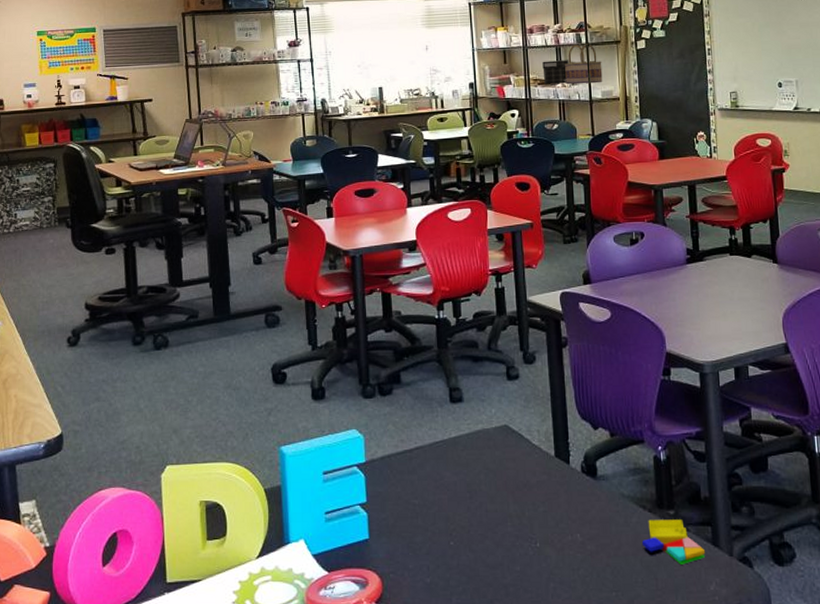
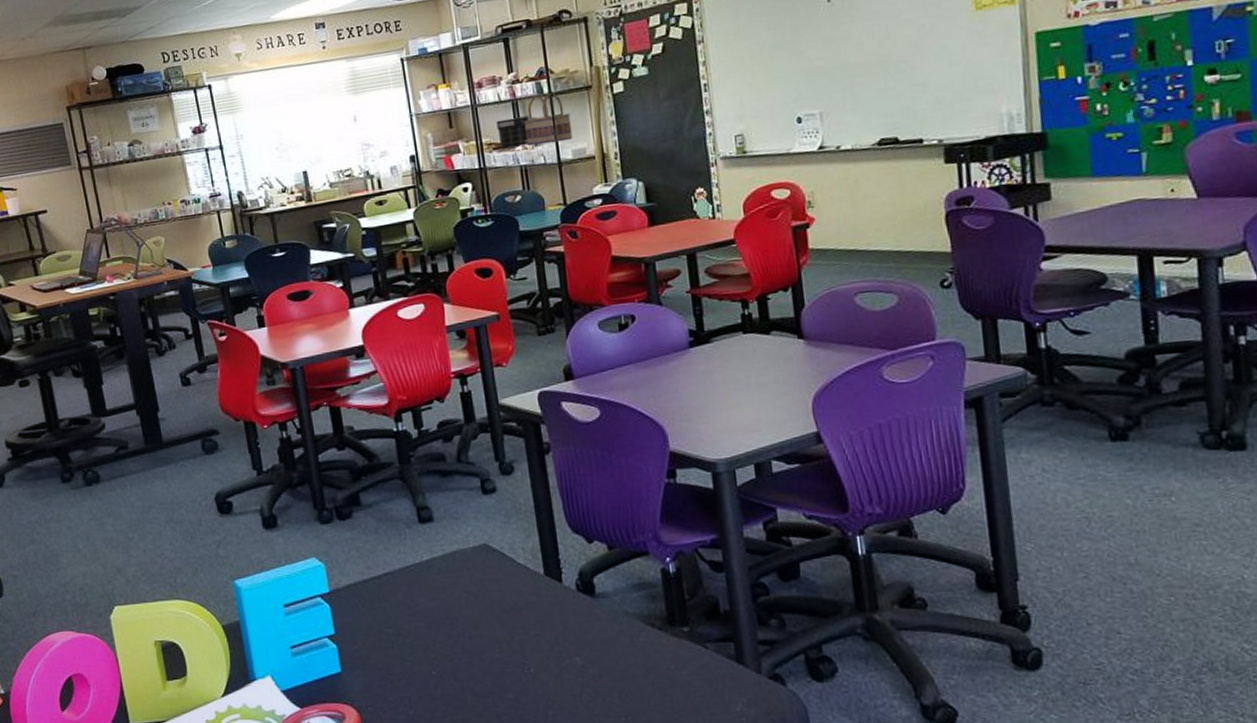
sticky notes: present [641,519,706,564] -> none [652,636,729,685]

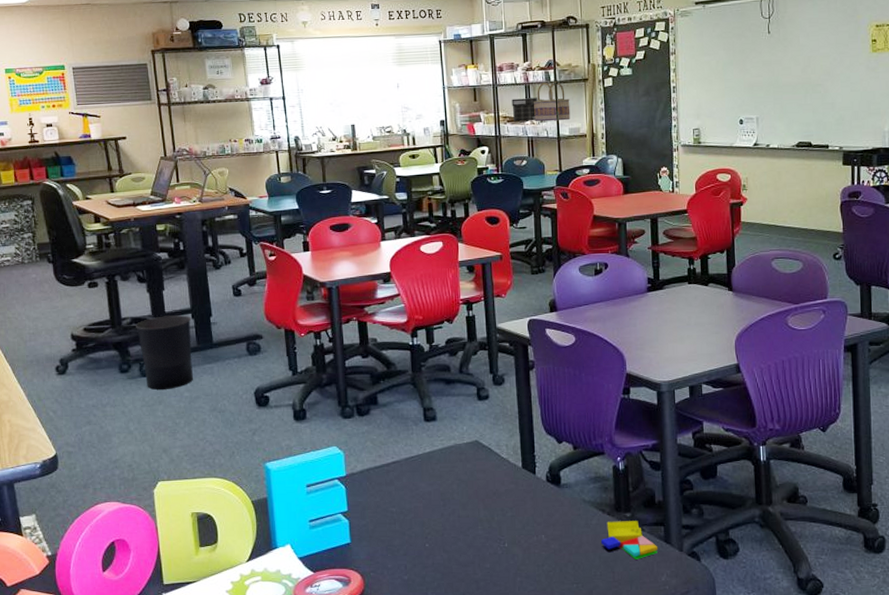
waste bin: none [75,412,145,500] -> present [136,315,194,390]
sticky notes: none [652,636,729,685] -> present [600,521,659,559]

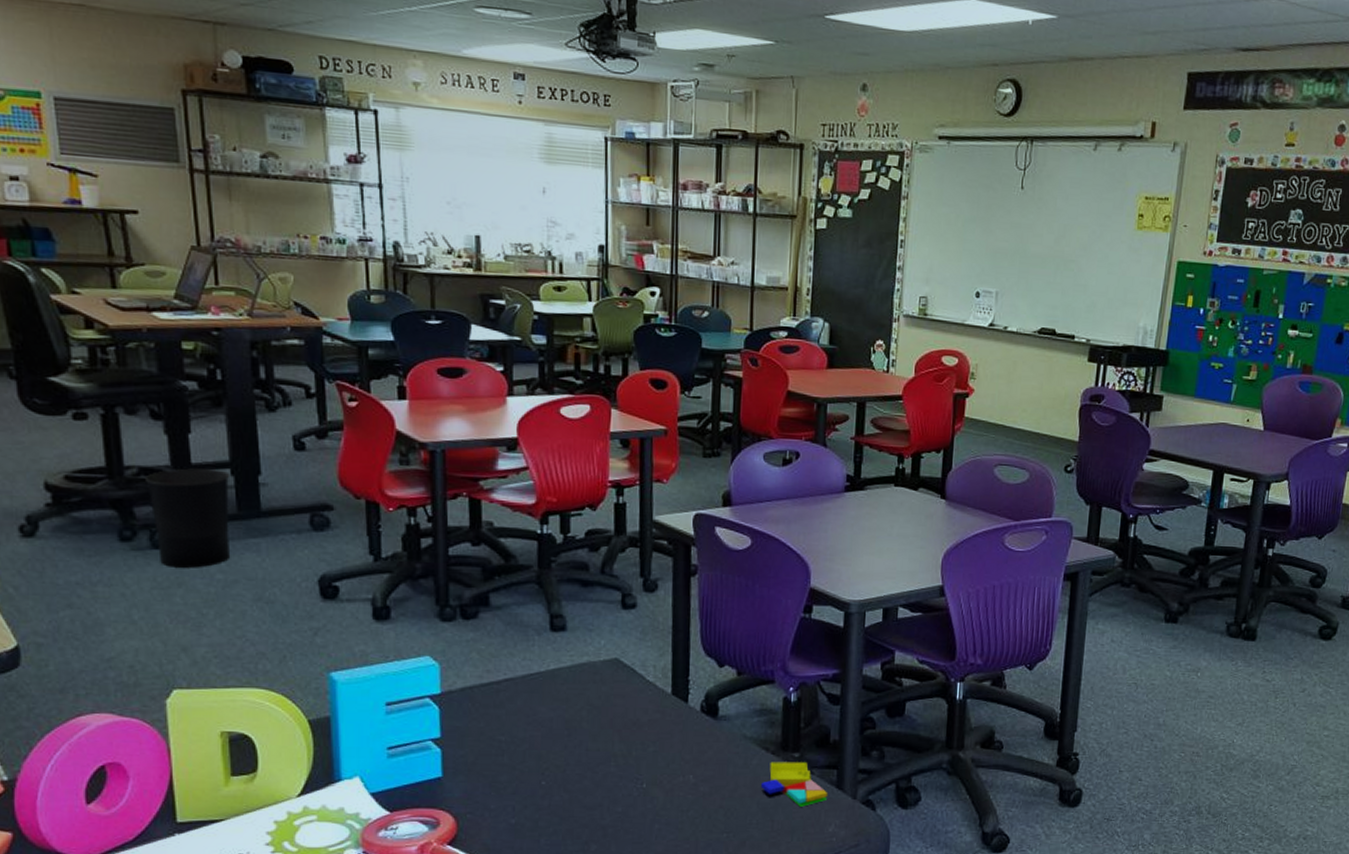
storage box: present [512,98,537,122] -> none [695,229,729,262]
basket: present [534,81,571,122] -> none [723,212,771,266]

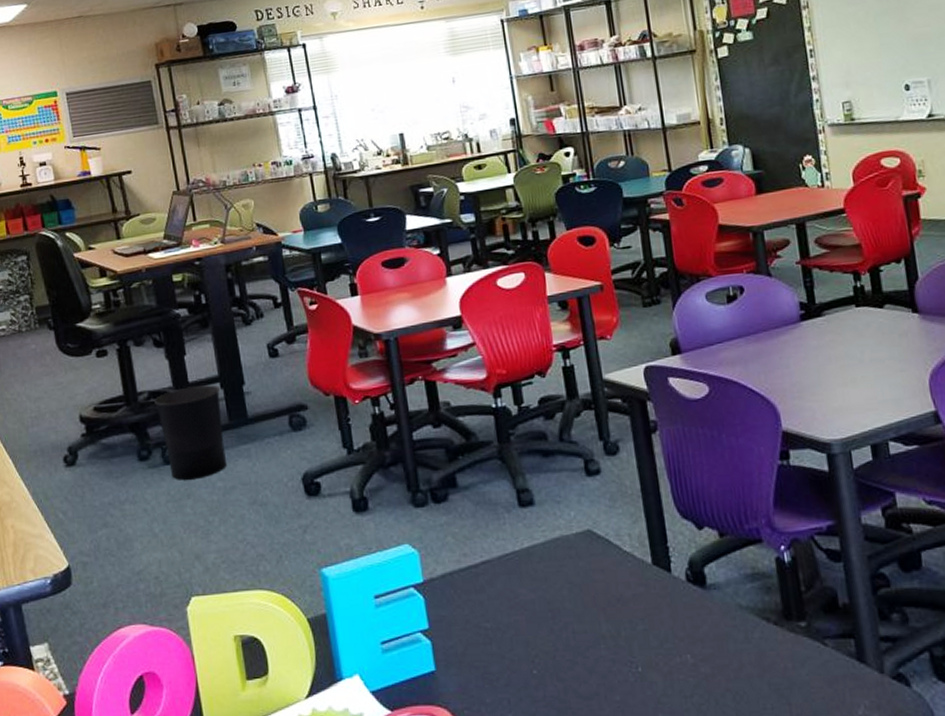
sticky notes: present [760,762,829,807] -> none [767,632,850,686]

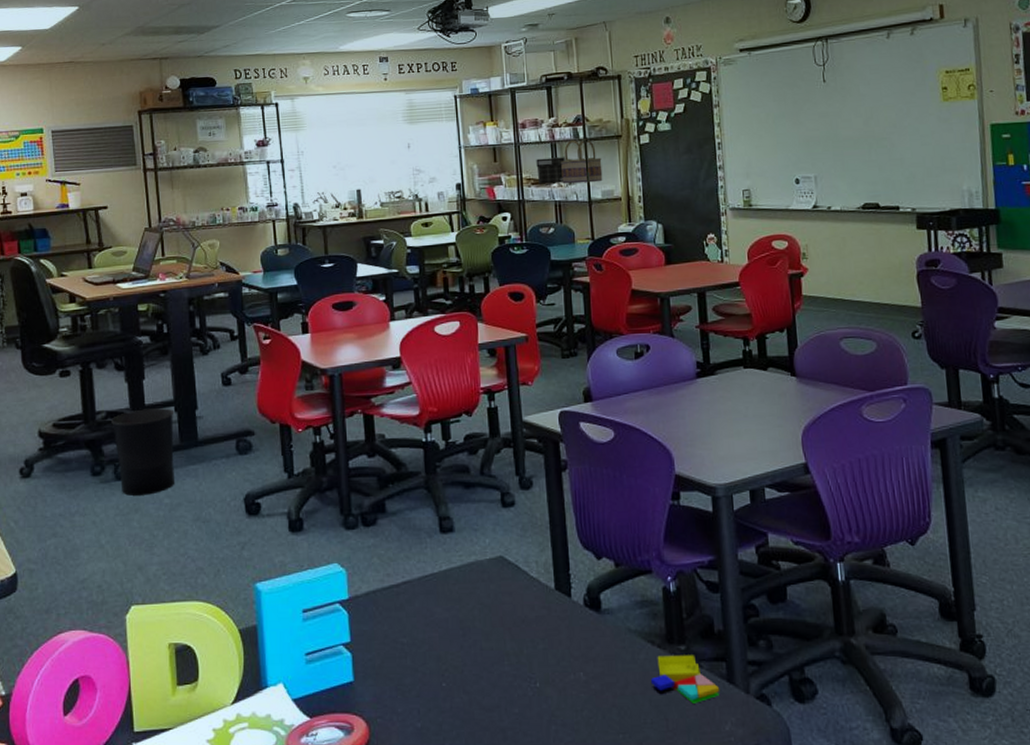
storage box: none [598,80,632,113] -> present [536,157,565,184]
basket: none [627,57,677,111] -> present [561,139,603,184]
sticky notes: none [767,632,850,686] -> present [650,655,720,703]

